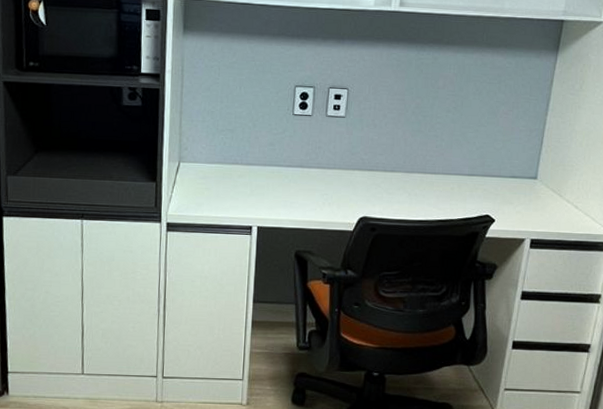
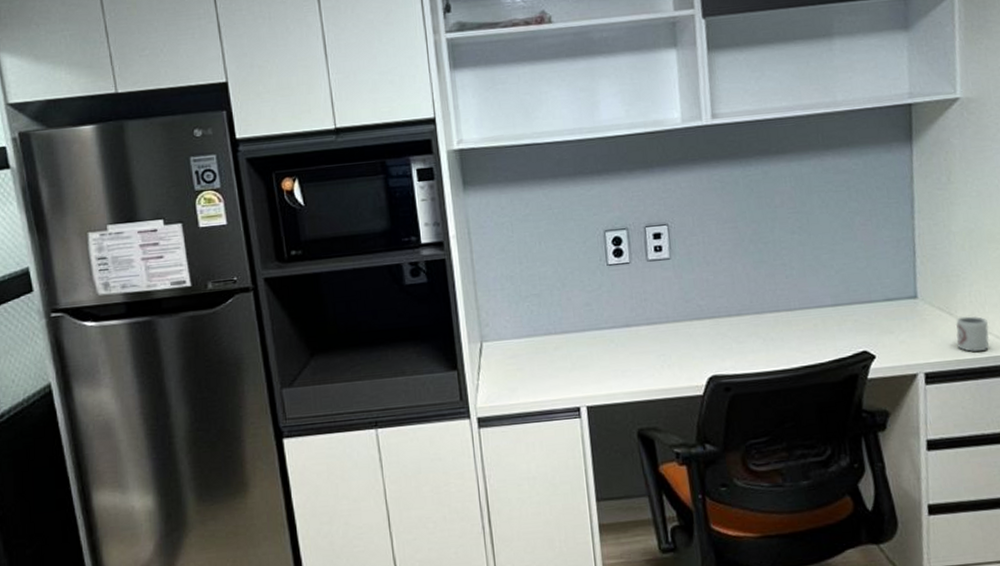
cup: none [560,199,588,229] -> present [955,315,989,352]

